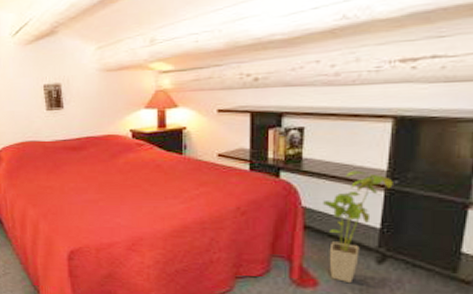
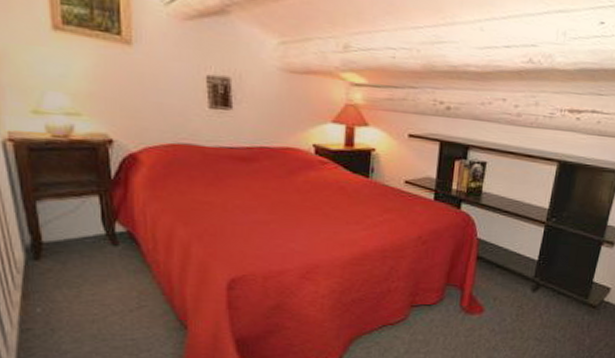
house plant: present [323,170,393,284] -> none [494,207,552,310]

